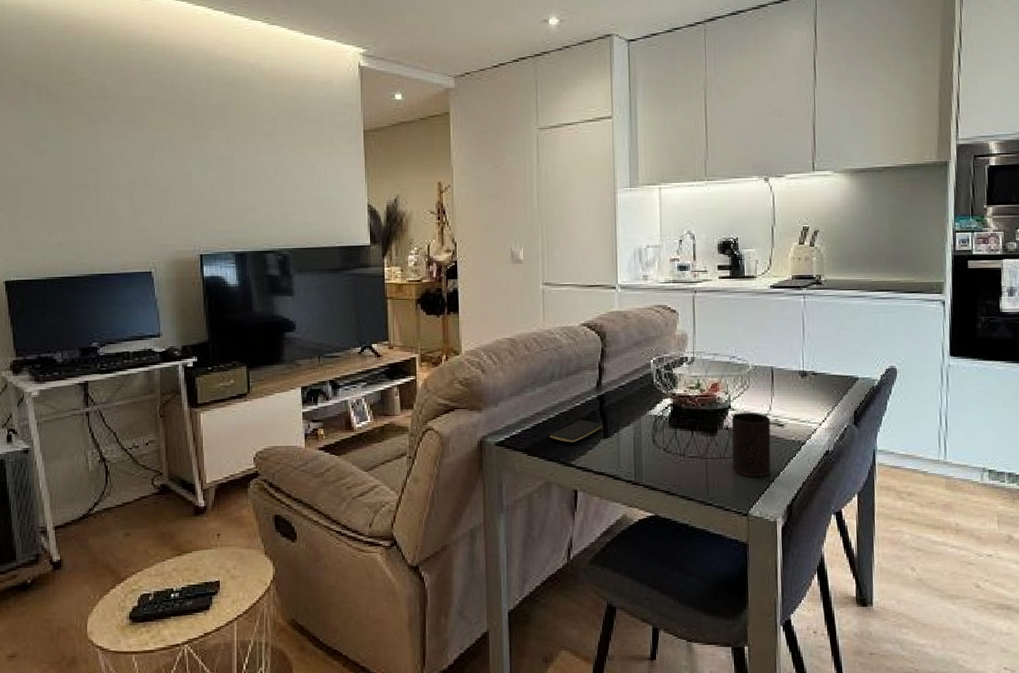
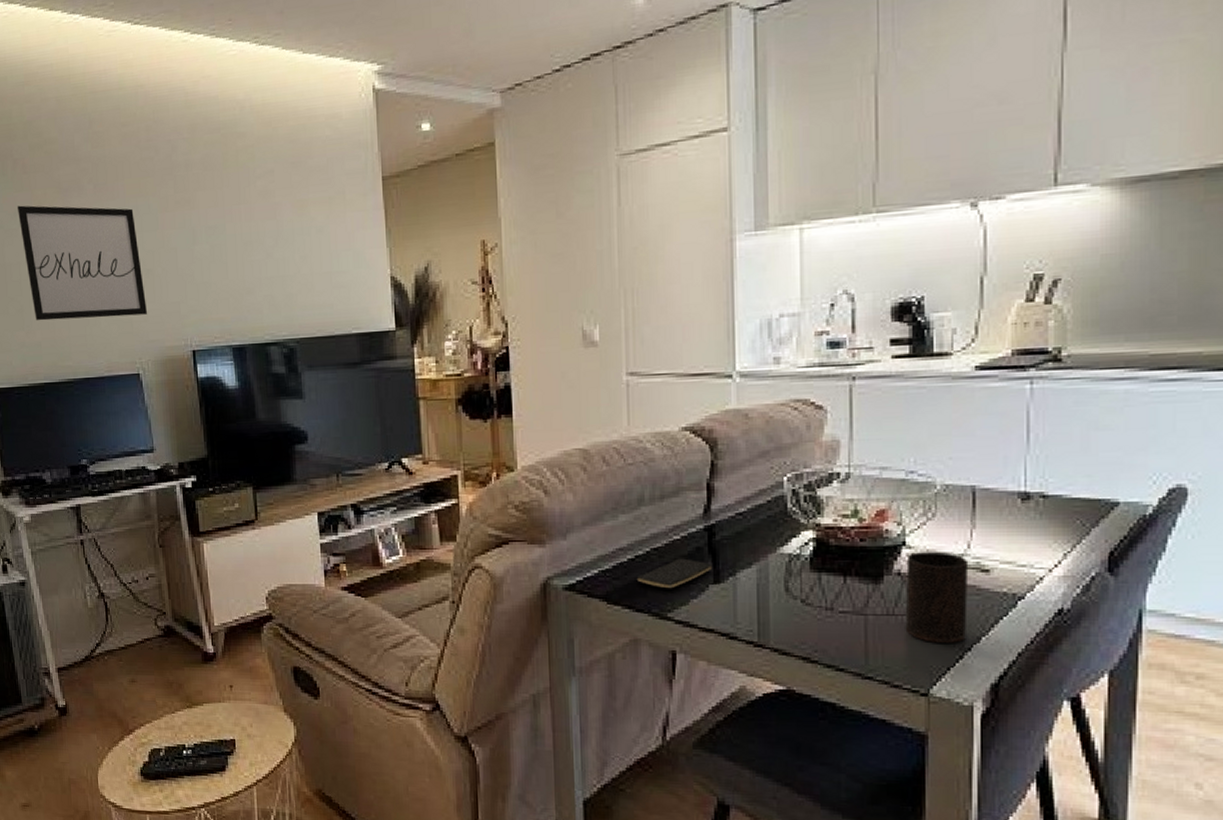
wall art: none [48,129,162,225] -> present [17,205,148,321]

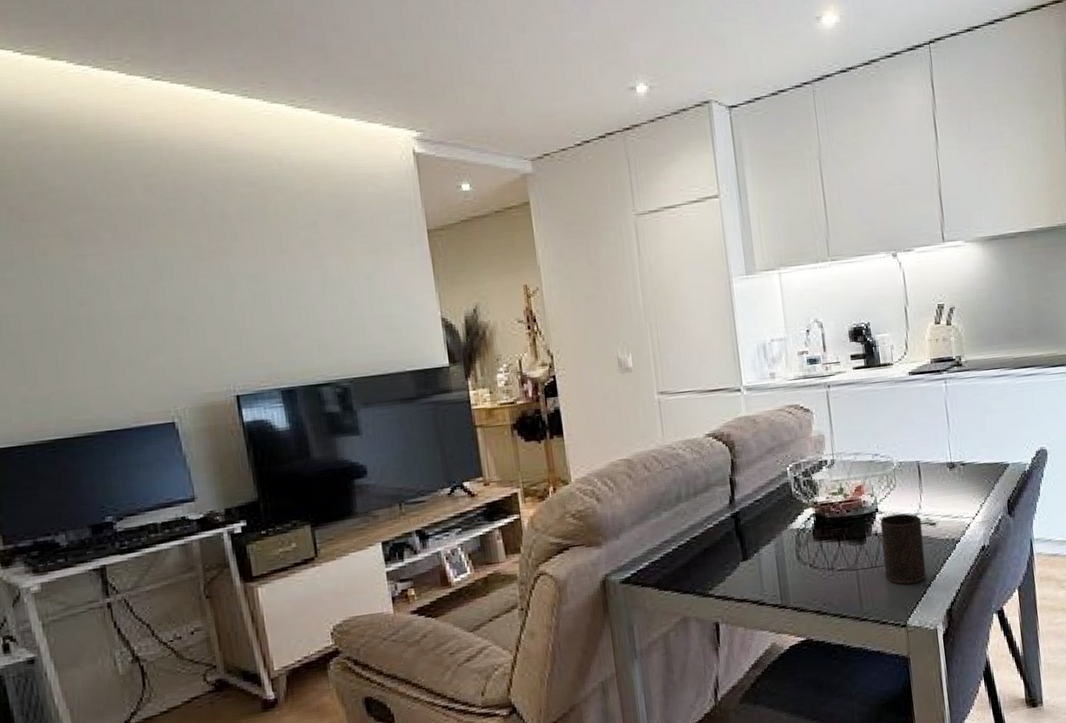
wall art: present [17,205,148,321] -> none [14,254,182,375]
smartphone: present [636,558,712,588] -> none [681,542,740,570]

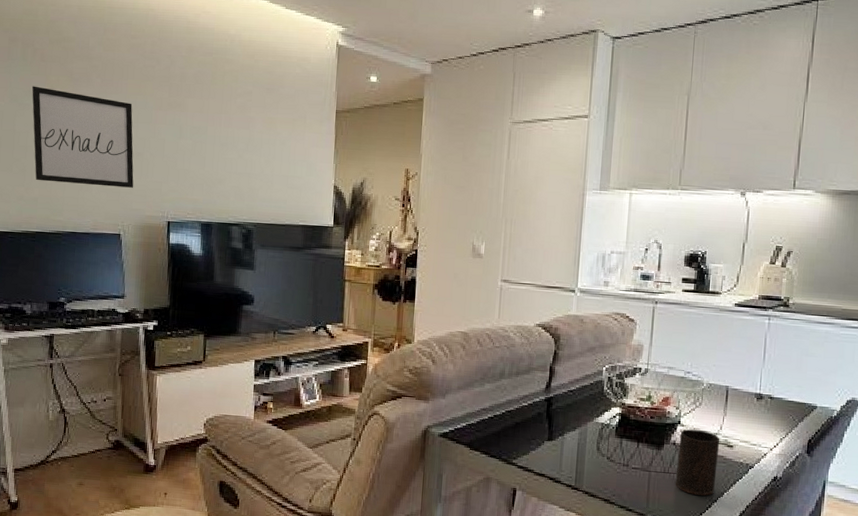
wall art: none [14,254,182,375] -> present [31,86,134,188]

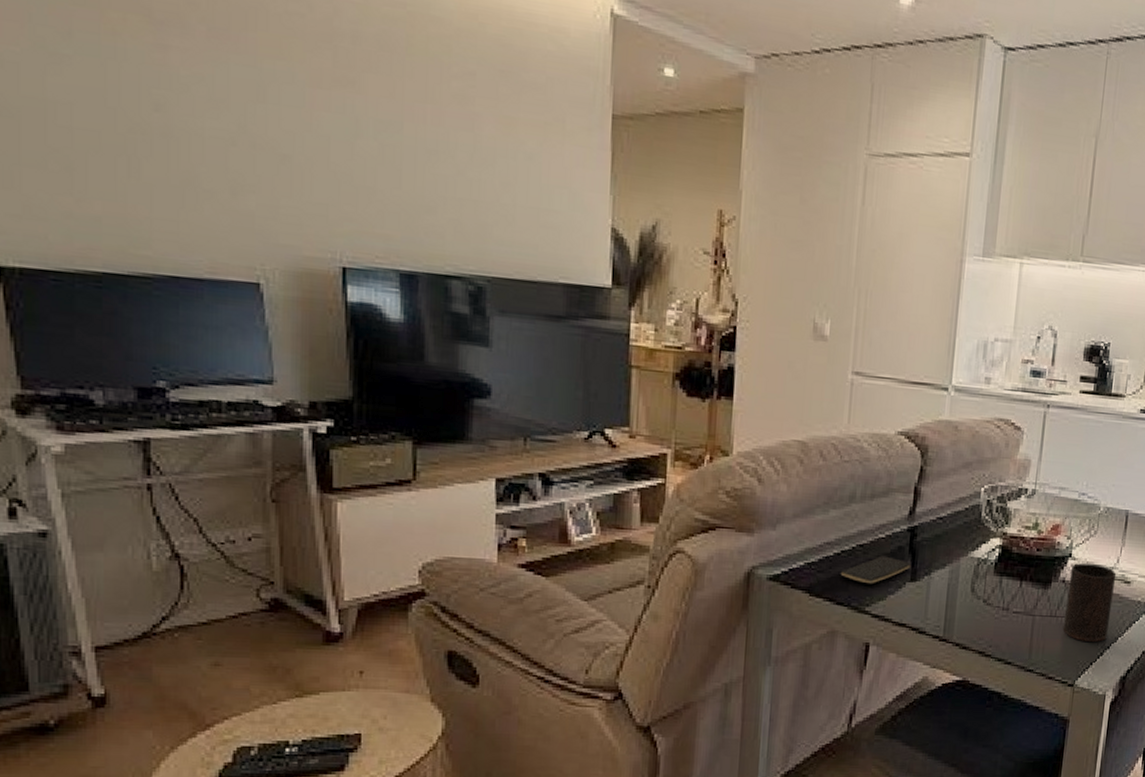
wall art: present [31,86,134,188] -> none [73,24,280,211]
smartphone: none [493,419,548,441] -> present [840,555,911,583]

